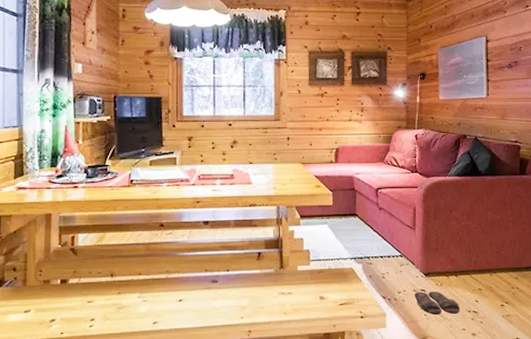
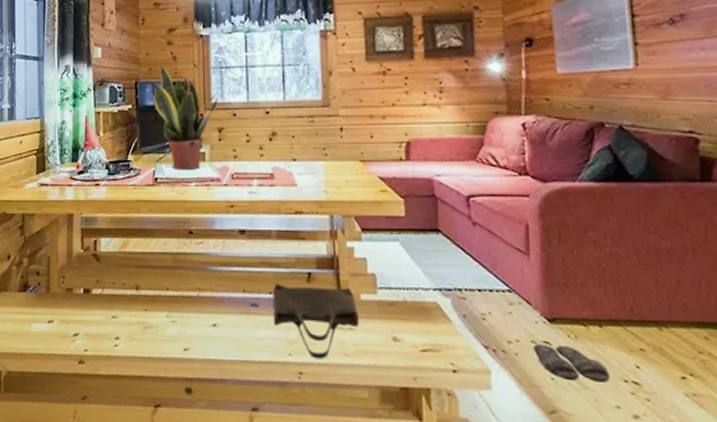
potted plant: none [130,82,189,172] -> present [153,65,218,169]
tote bag: none [229,262,297,319] -> present [272,283,360,359]

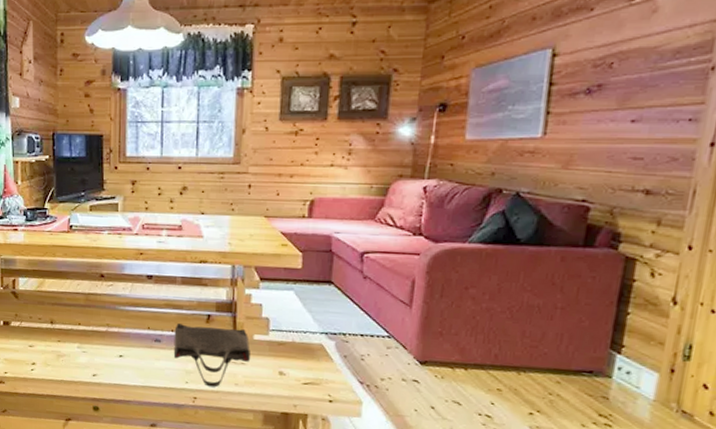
potted plant: present [153,65,218,169] -> none [70,118,133,219]
slippers: present [533,344,610,383] -> none [403,382,467,415]

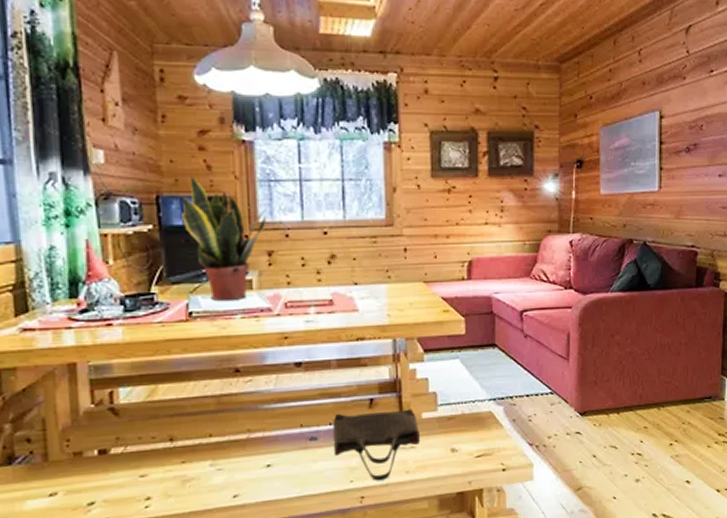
potted plant: none [70,118,133,219] -> present [182,176,267,301]

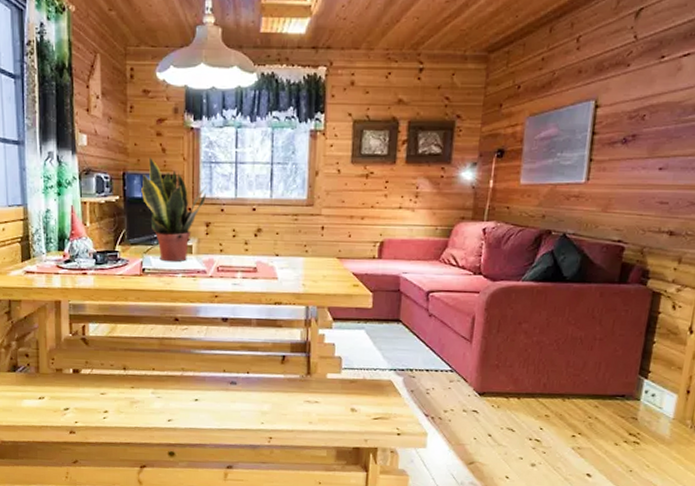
tote bag: present [332,409,421,481] -> none [249,364,325,427]

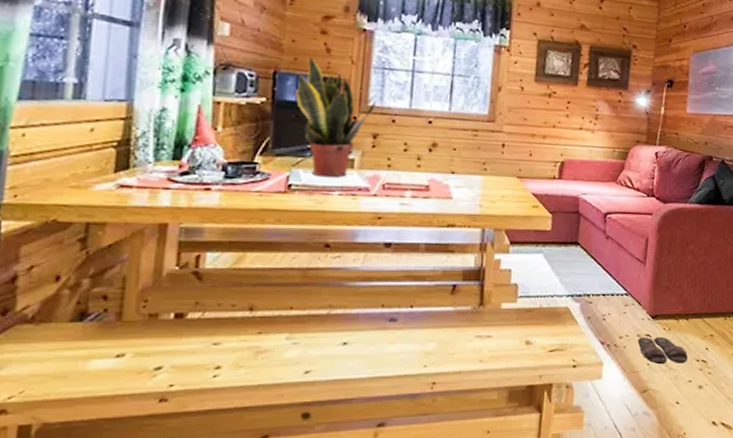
slippers: none [463,413,519,441] -> present [638,337,688,364]

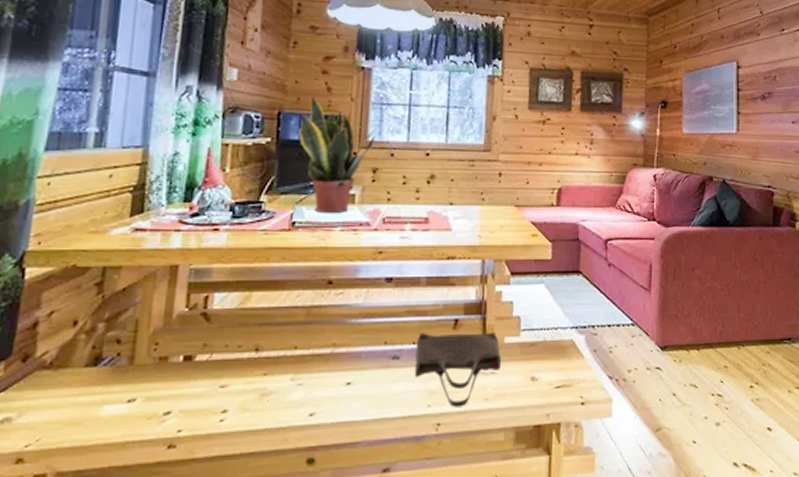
tote bag: none [411,296,498,368] -> present [414,332,502,407]
slippers: present [638,337,688,364] -> none [647,370,702,399]

